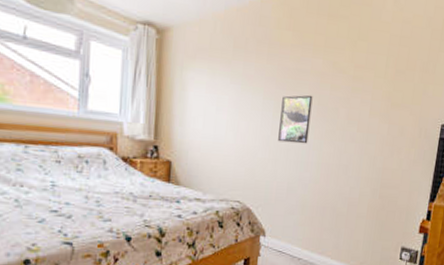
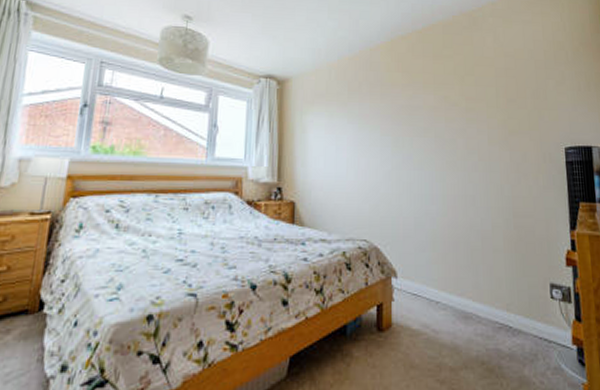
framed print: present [278,95,313,144] -> none [399,128,430,177]

